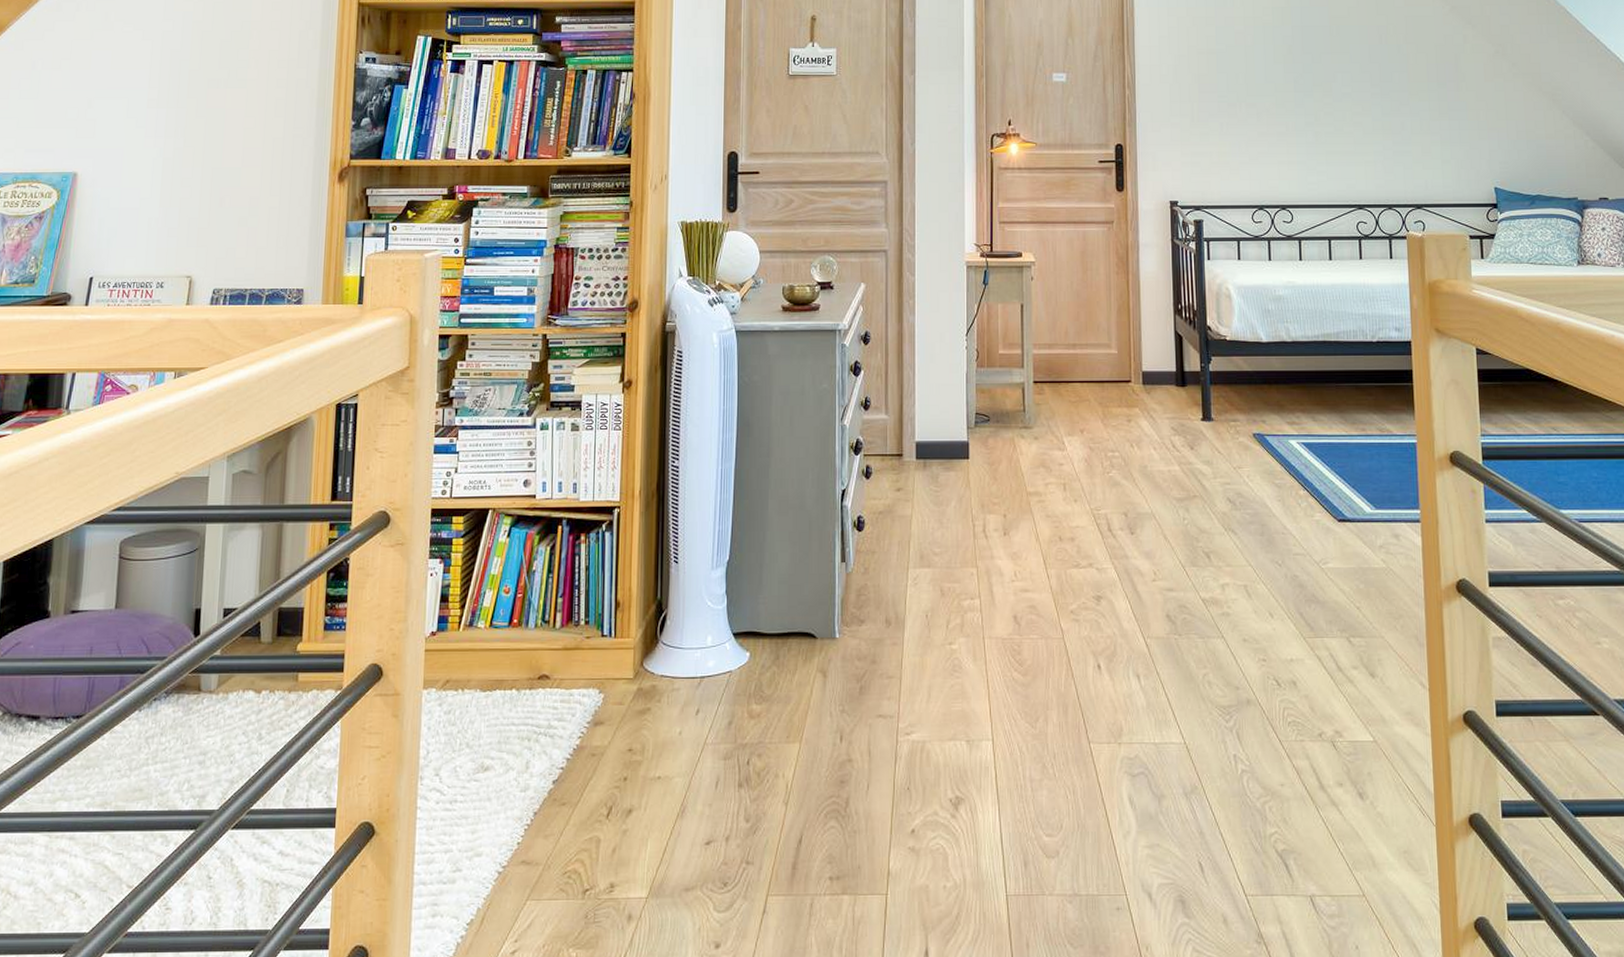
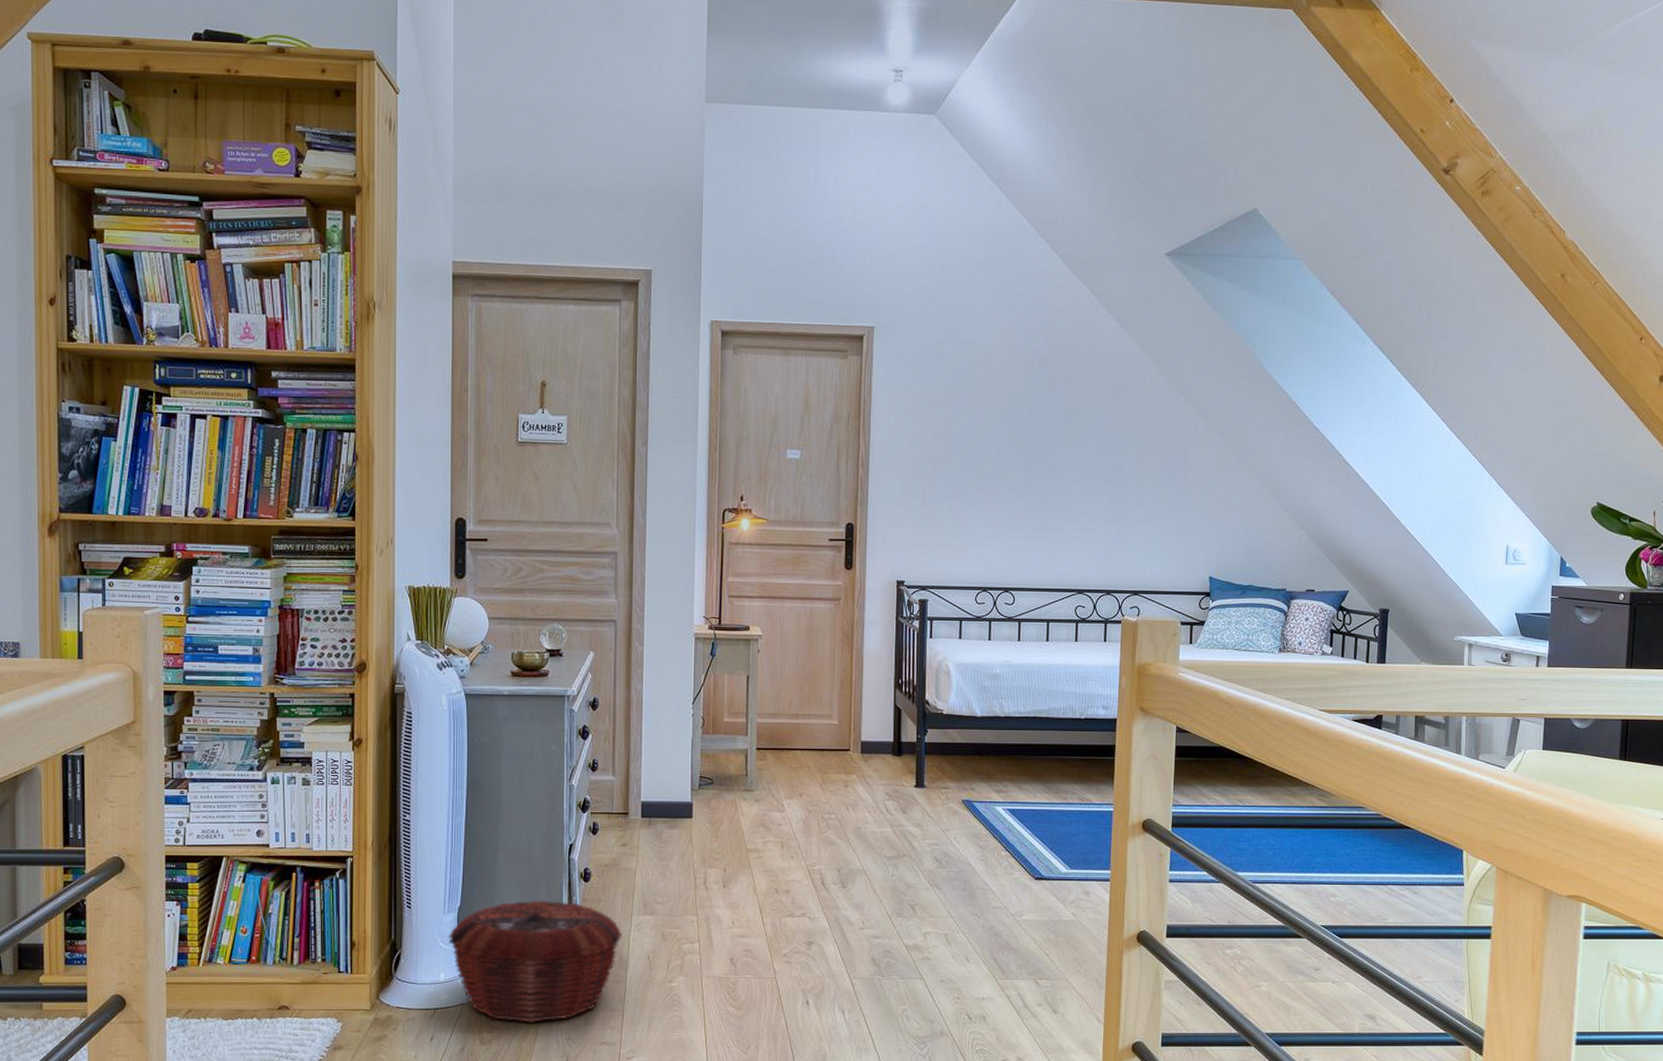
woven basket: none [715,552,899,692] -> present [447,900,623,1022]

